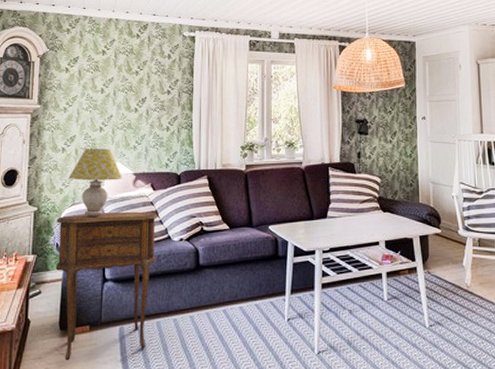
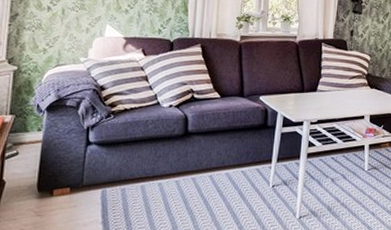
side table: present [55,211,159,361] -> none [35,75,148,223]
table lamp: present [68,149,123,216] -> none [53,9,113,79]

